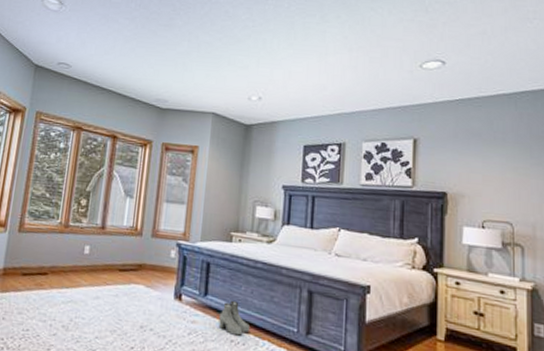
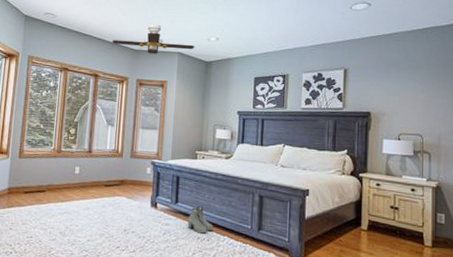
ceiling fan: none [134,78,232,114] -> present [112,23,194,54]

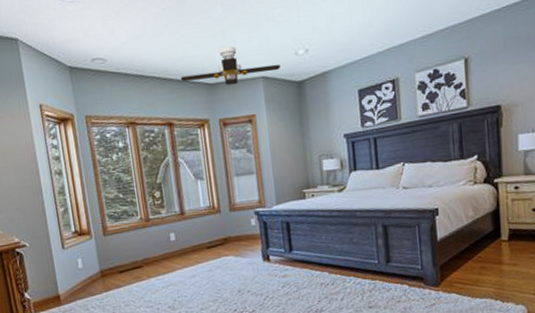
boots: present [187,205,213,234] -> none [306,249,337,279]

